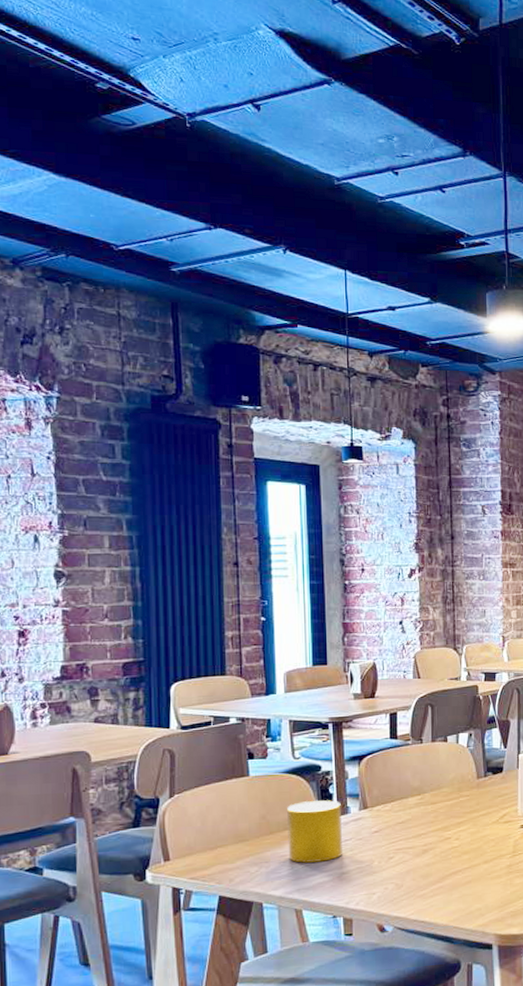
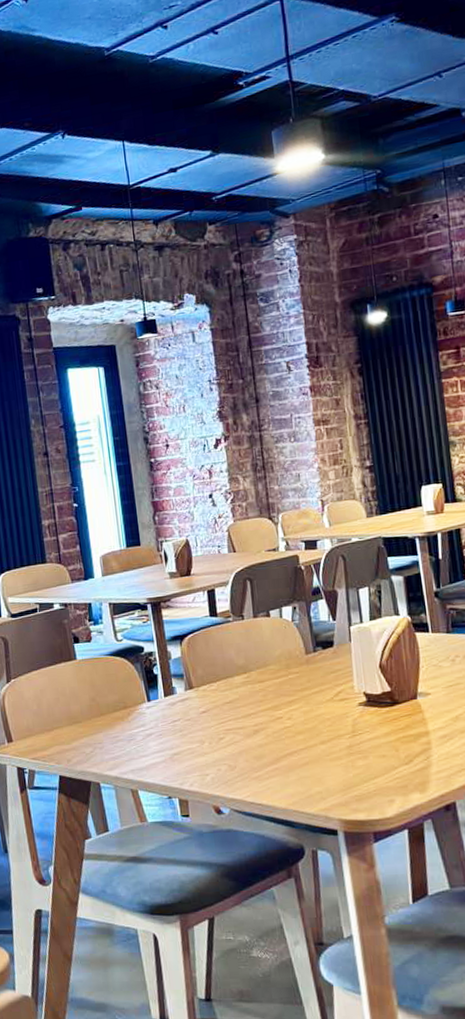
cup: present [287,800,343,863] -> none [114,681,173,744]

